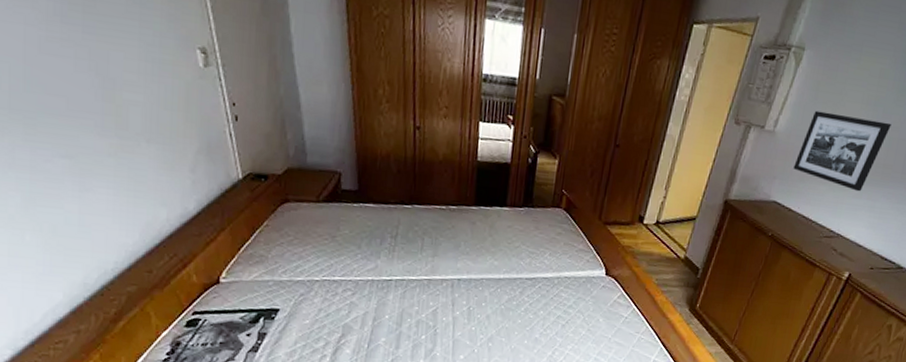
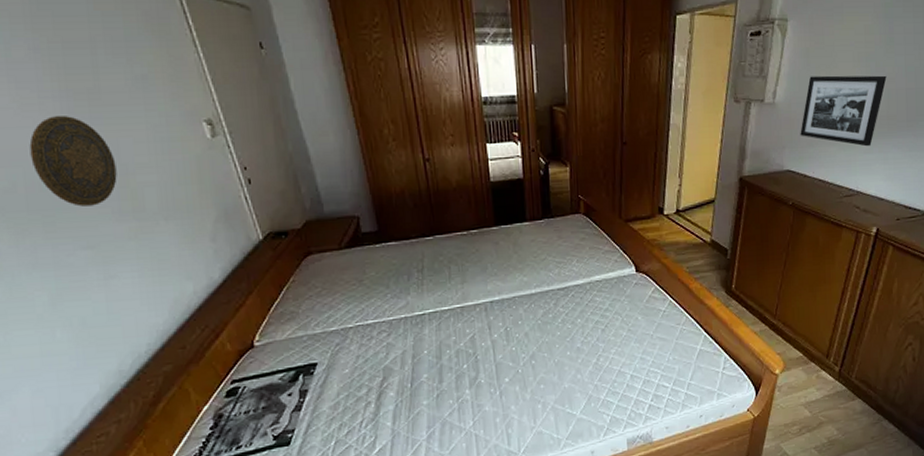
decorative plate: none [18,16,104,116] -> present [29,116,117,207]

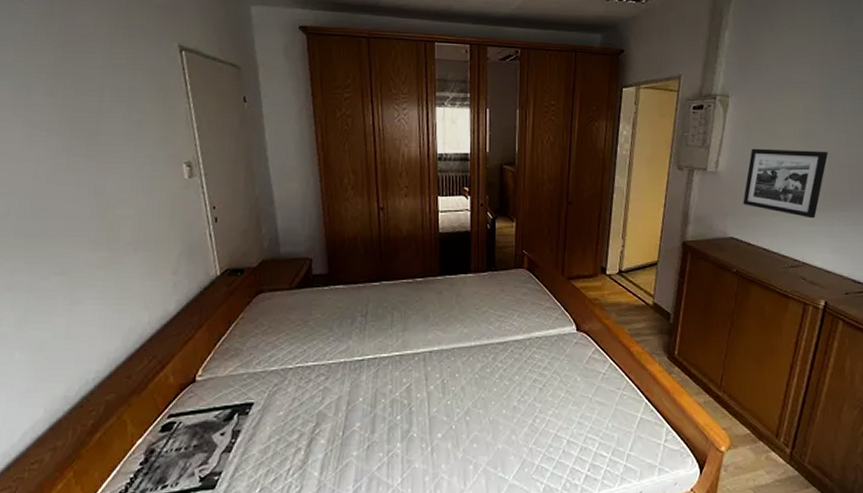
decorative plate: present [29,116,117,207] -> none [28,153,101,234]

